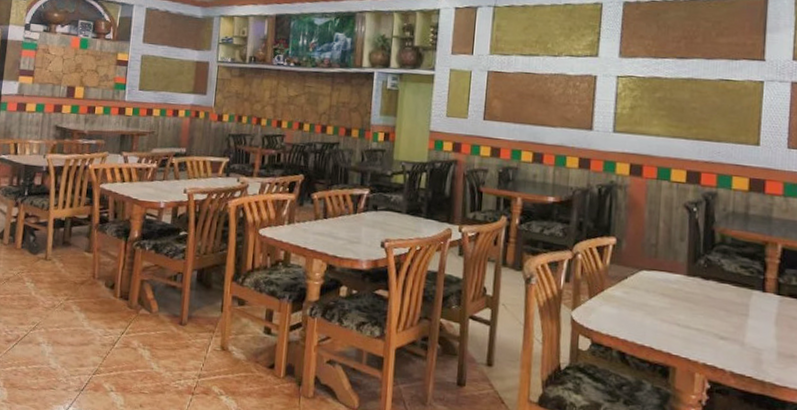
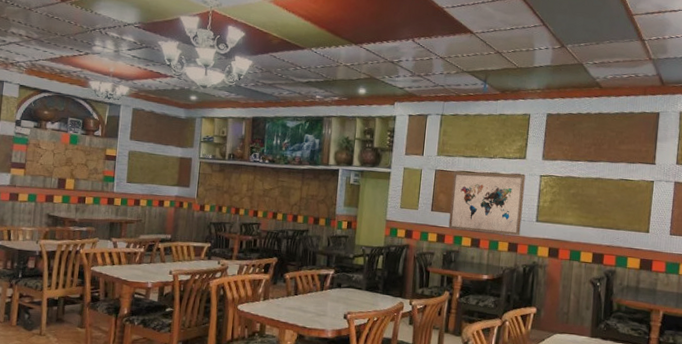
wall art: none [504,73,599,150] -> present [448,172,526,236]

